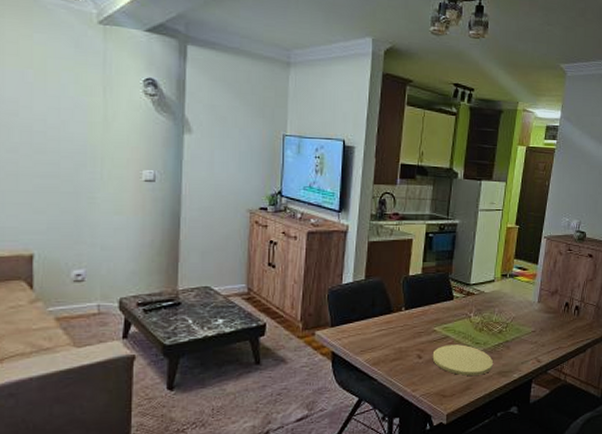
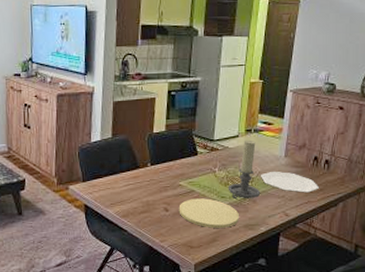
candle holder: none [482,284,515,345] -> present [228,139,261,199]
plate: none [515,316,570,339] -> present [261,171,320,193]

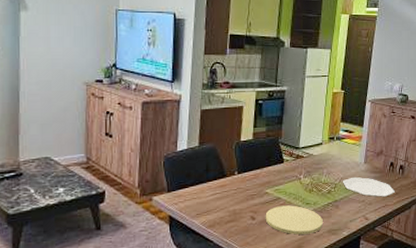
candle holder: present [228,139,261,199] -> none [312,147,343,205]

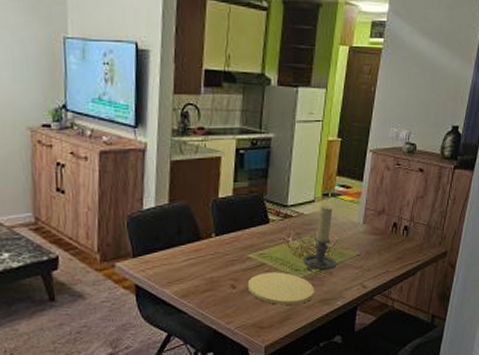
candle holder: none [312,147,343,205] -> present [302,205,338,271]
plate: present [343,176,396,197] -> none [338,239,398,262]

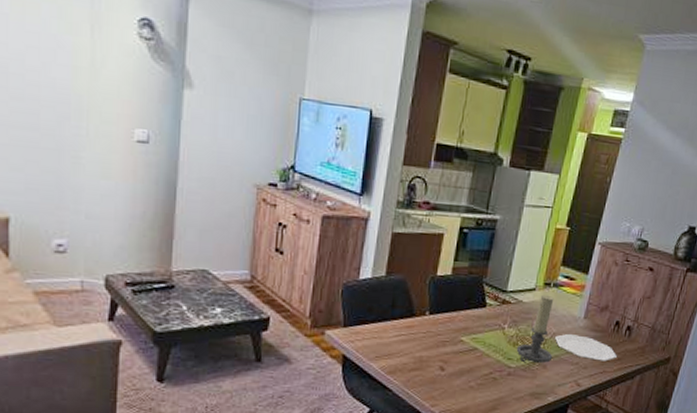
plate: present [247,272,314,305] -> none [456,358,526,395]
plate: none [338,239,398,262] -> present [555,333,618,362]

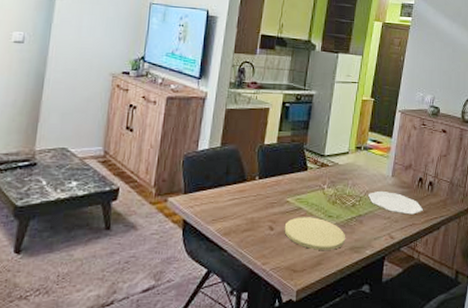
plate: none [456,358,526,395] -> present [284,217,345,250]
candle holder: present [516,294,554,363] -> none [335,157,368,218]

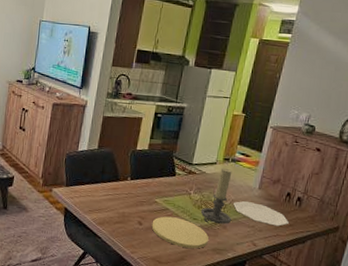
candle holder: none [335,157,368,218] -> present [200,167,232,224]

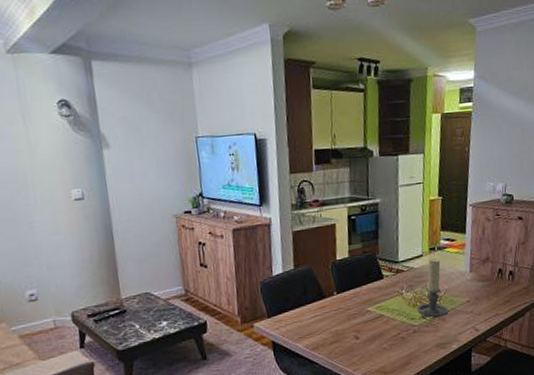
plate: present [151,216,209,249] -> none [369,321,430,352]
plate: present [233,200,290,227] -> none [448,287,506,307]

